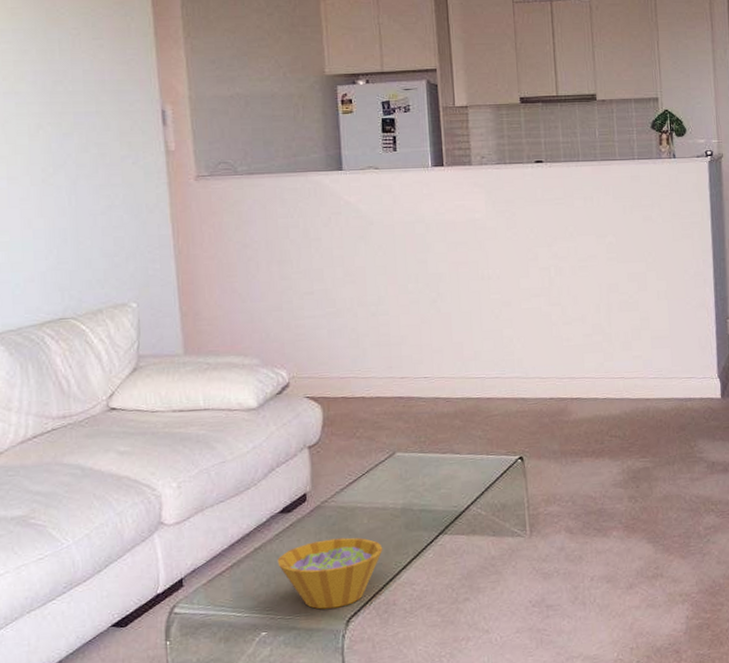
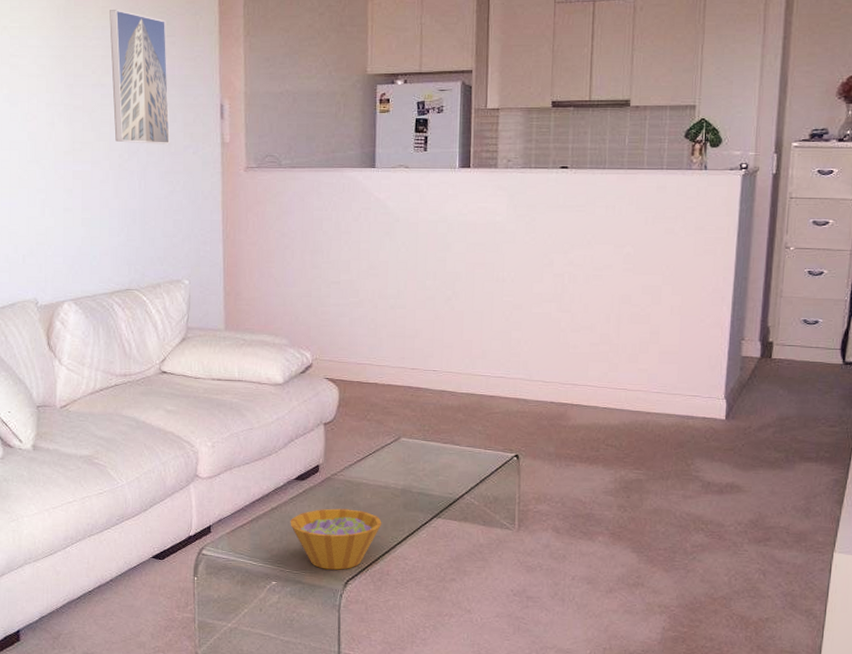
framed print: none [21,11,103,156] -> present [109,10,170,144]

